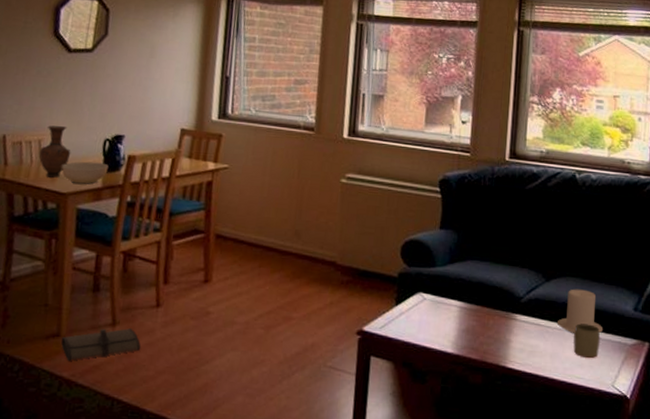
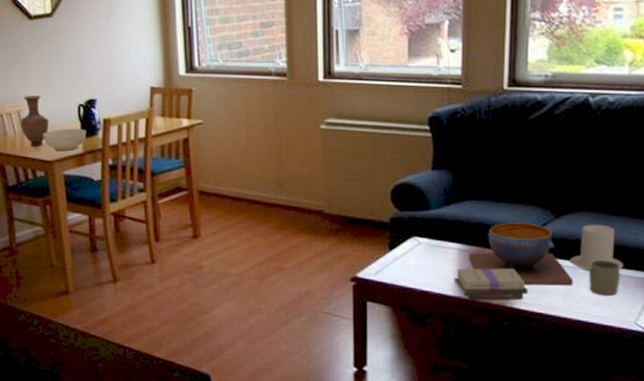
tool roll: present [60,328,141,361] -> none [70,284,143,315]
books: none [453,326,521,360] -> present [453,268,528,301]
decorative bowl: none [468,283,560,347] -> present [469,222,574,286]

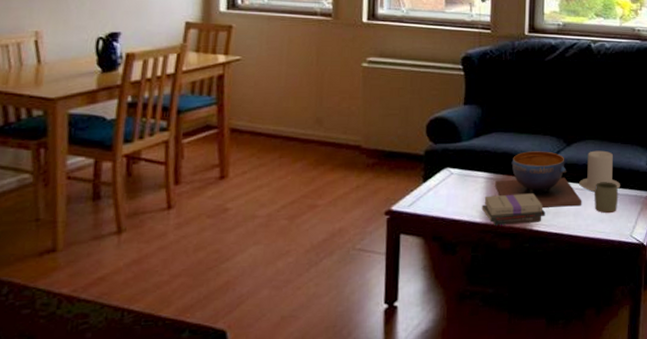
vase: present [20,95,49,147] -> none [18,25,58,83]
bowl: present [43,128,87,151] -> none [47,63,104,87]

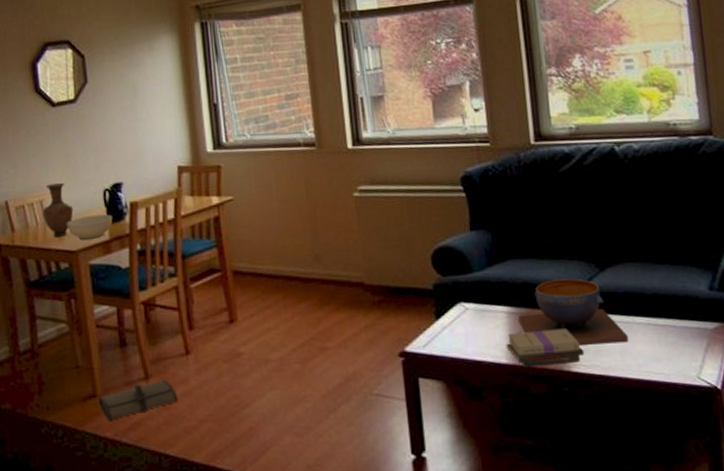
vase: none [18,25,58,83] -> present [42,182,74,237]
bowl: none [47,63,104,87] -> present [66,214,113,239]
tool roll: none [57,234,153,276] -> present [98,380,178,420]
candle: present [578,150,621,192] -> none [620,274,677,325]
mug: present [593,182,619,213] -> none [642,312,676,350]

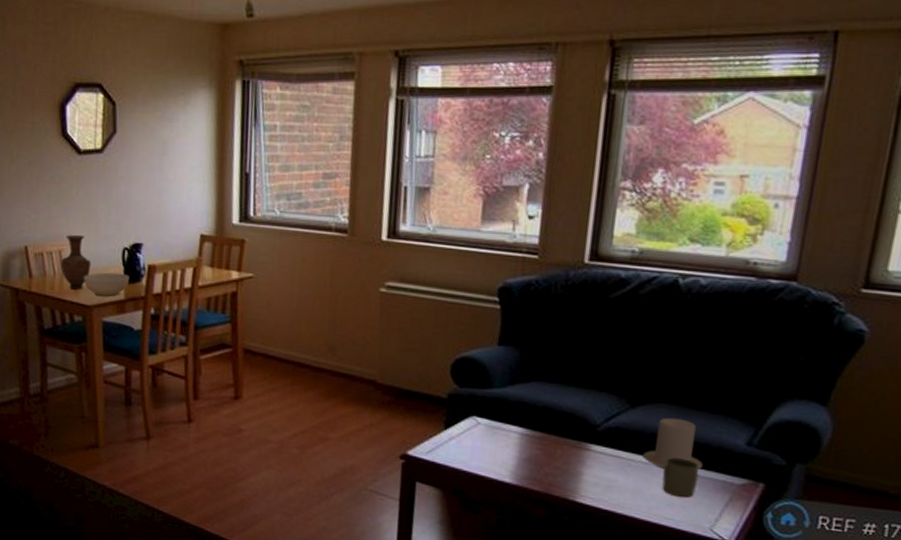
tool roll: present [98,380,178,420] -> none [99,442,176,471]
books: present [506,329,585,367] -> none [512,454,595,494]
decorative bowl: present [518,278,629,345] -> none [531,408,646,483]
candle: none [620,274,677,325] -> present [642,417,704,469]
mug: none [642,312,676,350] -> present [661,457,699,498]

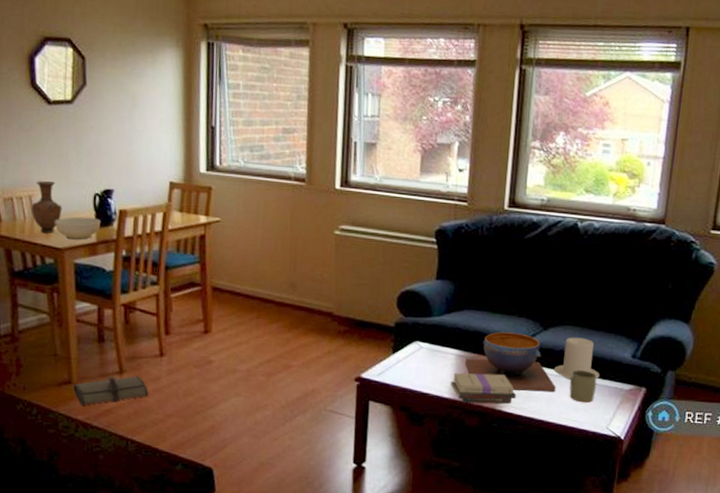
tool roll: none [99,442,176,471] -> present [73,376,149,406]
books: none [512,454,595,494] -> present [450,373,517,404]
decorative bowl: none [531,408,646,483] -> present [465,332,556,393]

